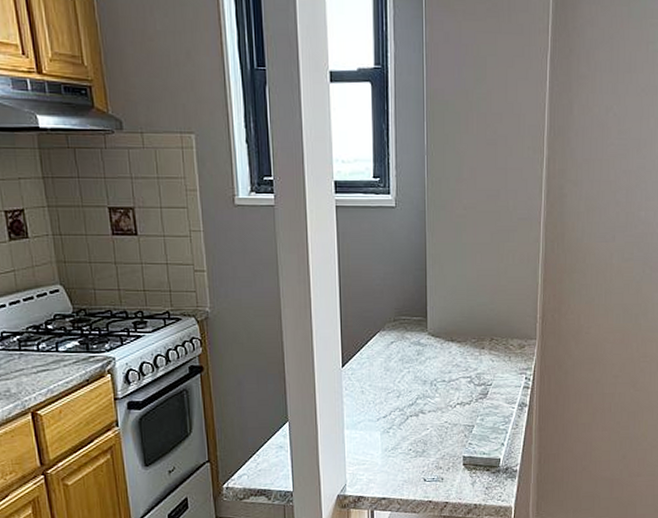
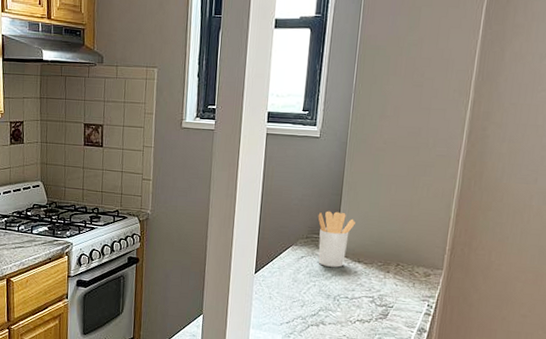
utensil holder: none [403,288,444,350] -> present [318,211,355,267]

